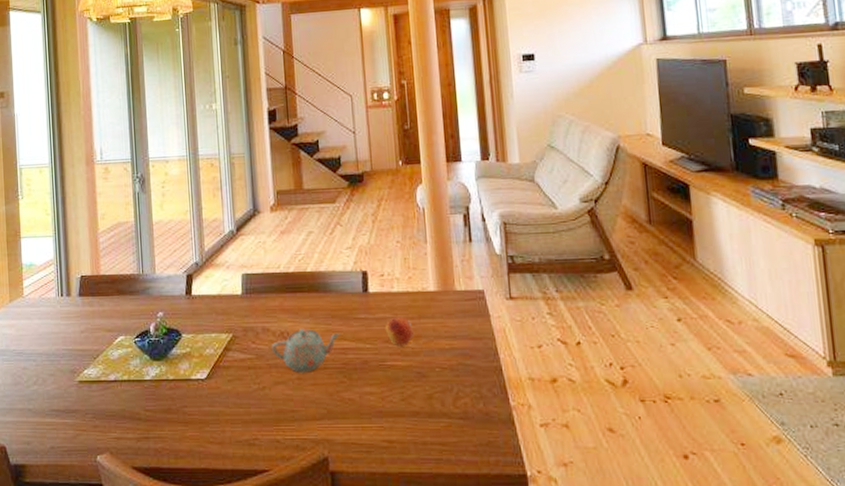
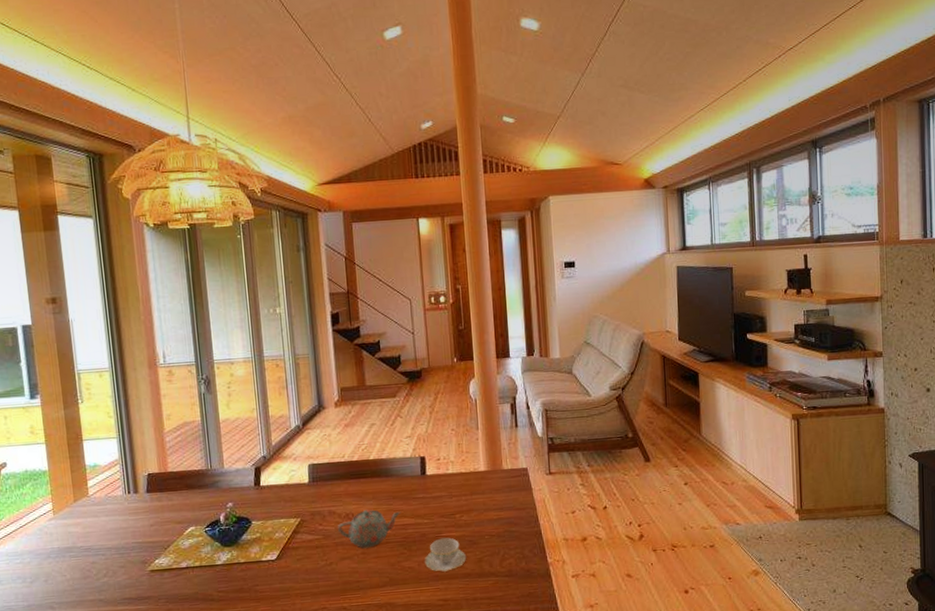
teacup: none [366,367,415,407] -> present [424,537,467,572]
fruit: present [385,316,415,347] -> none [441,494,467,520]

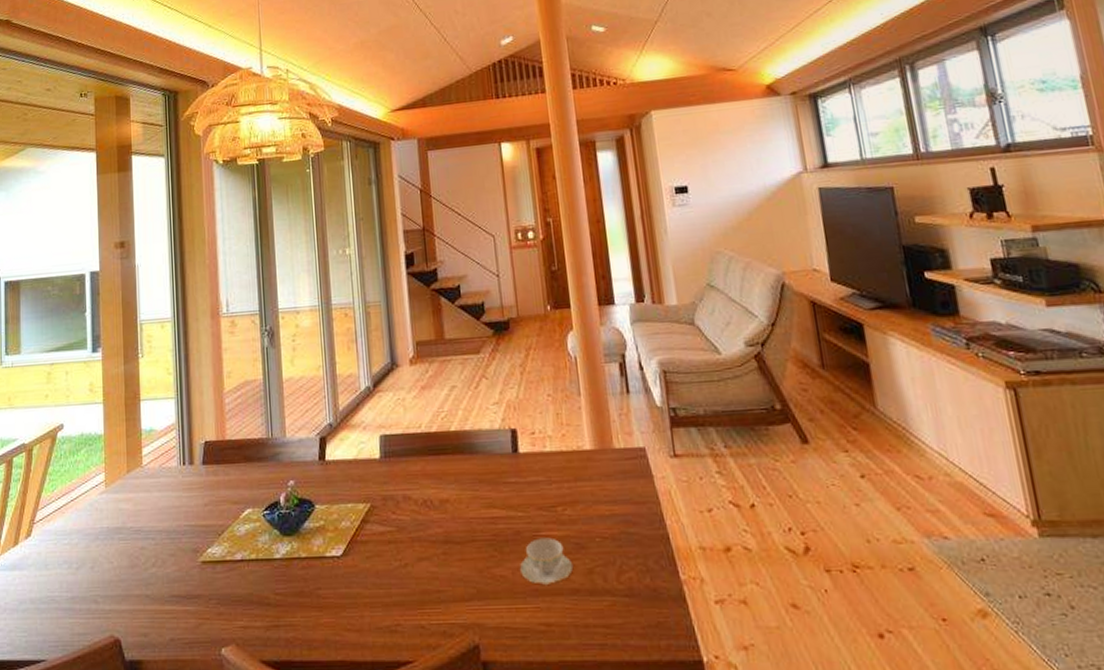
teapot: present [338,509,401,548] -> none [414,495,489,547]

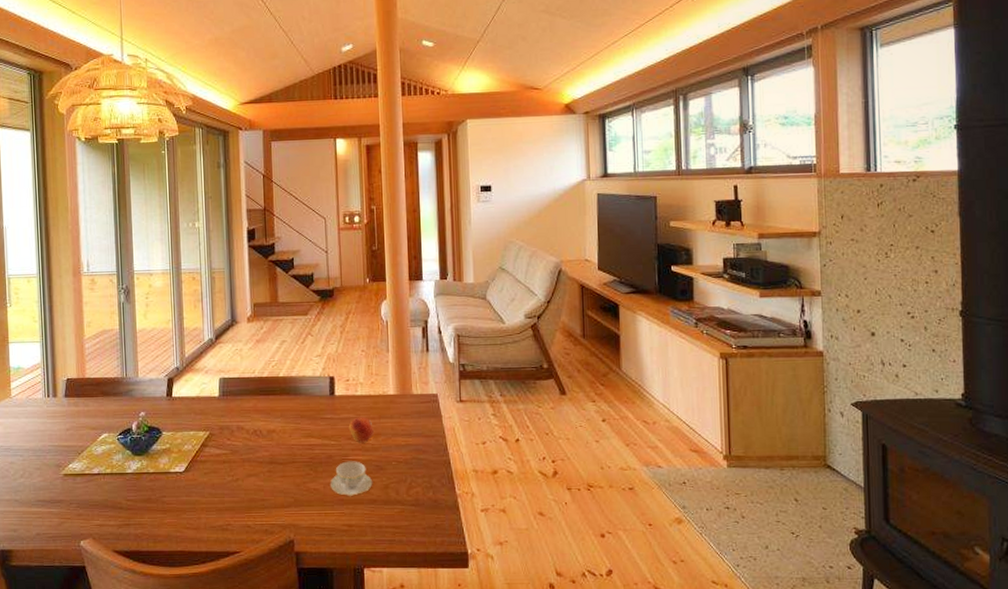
fruit: none [538,479,571,514] -> present [348,417,375,443]

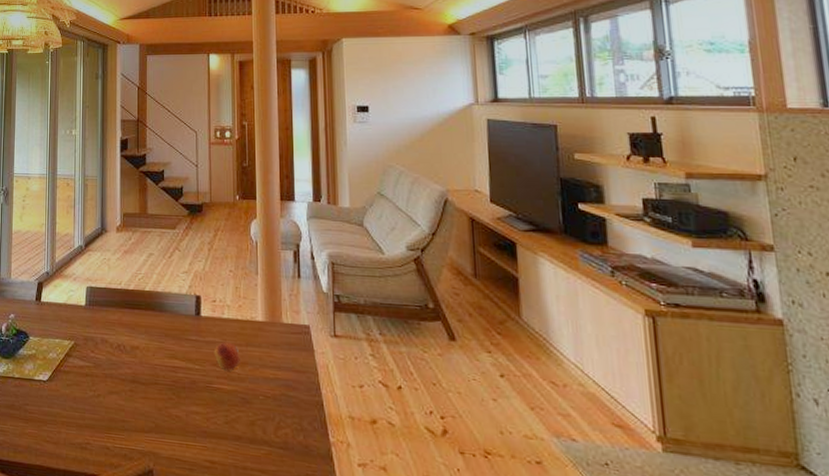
teacup: present [329,461,373,496] -> none [192,389,238,429]

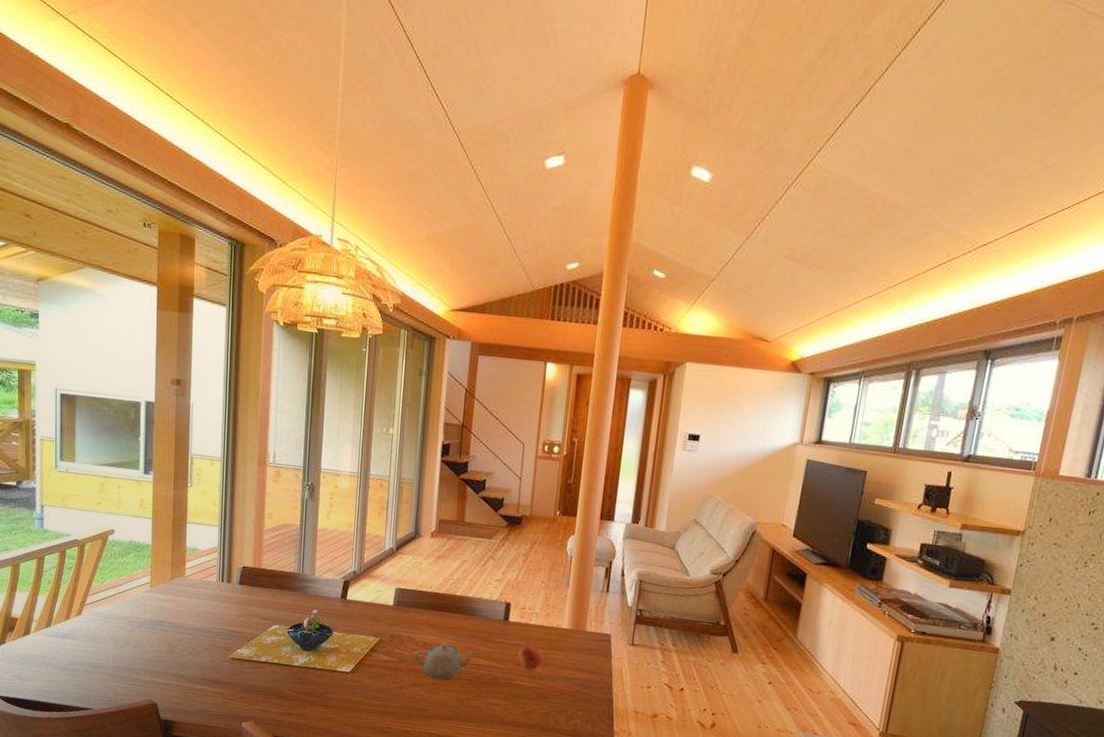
teapot: none [109,343,172,386] -> present [414,642,478,680]

